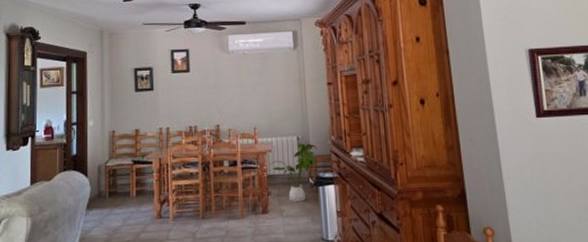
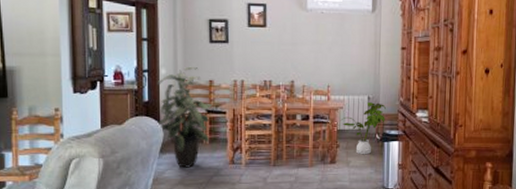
indoor plant: none [83,116,139,225] -> present [156,66,213,168]

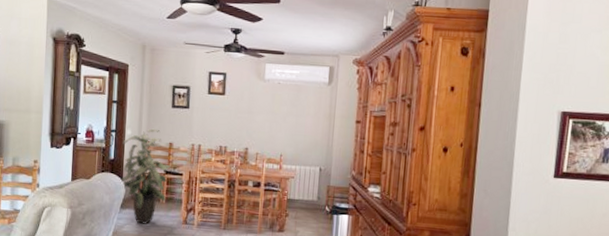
house plant: present [340,102,386,155] -> none [291,174,337,226]

